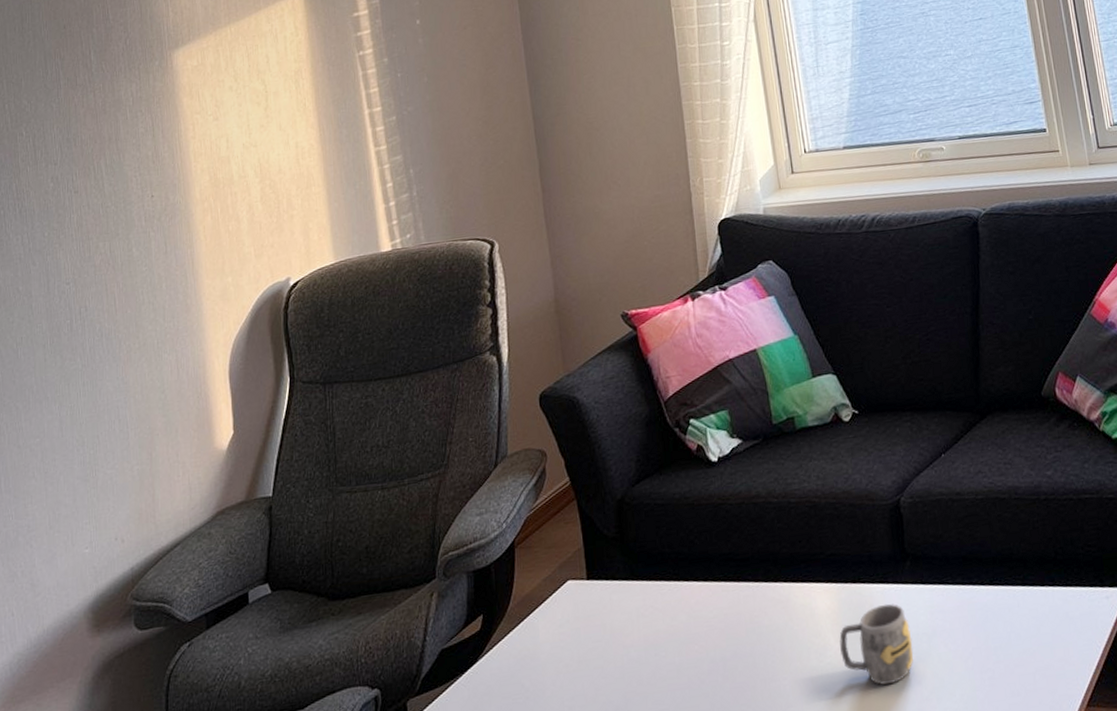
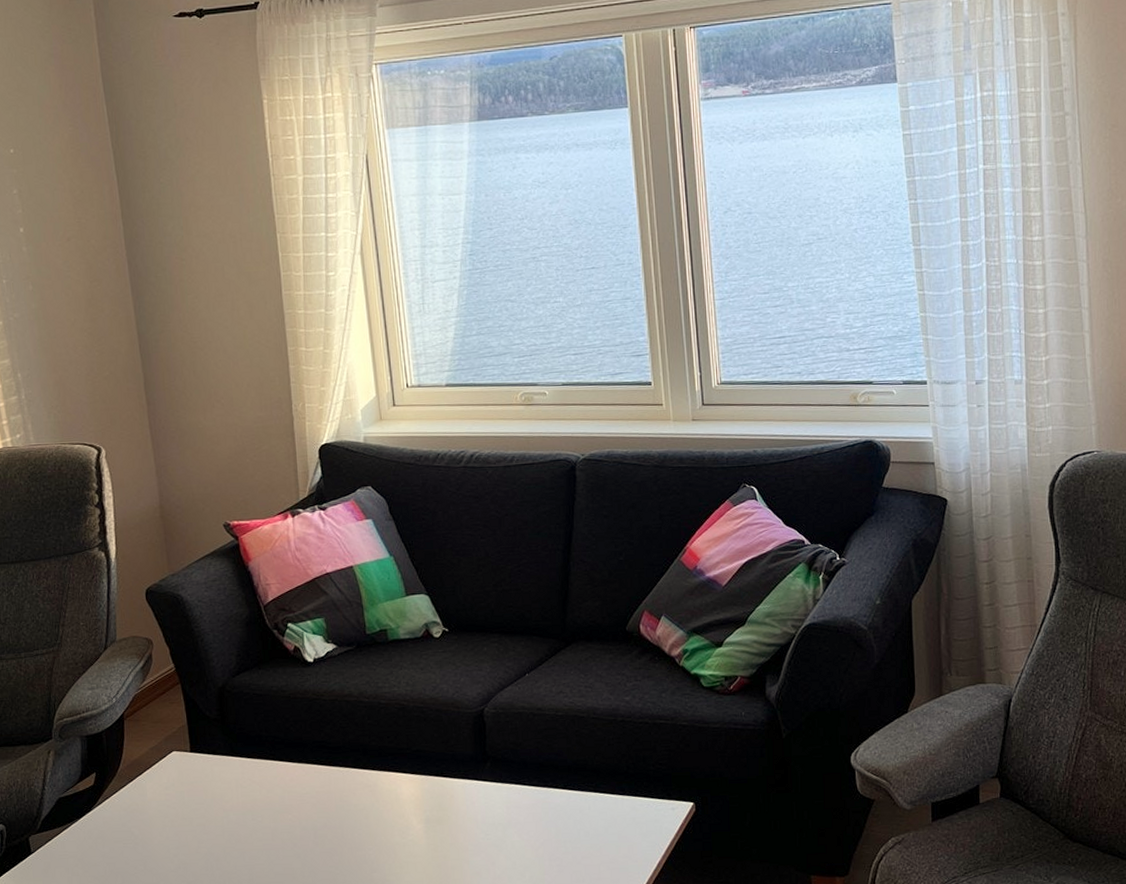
mug: present [839,603,914,685] -> none [421,796,489,863]

